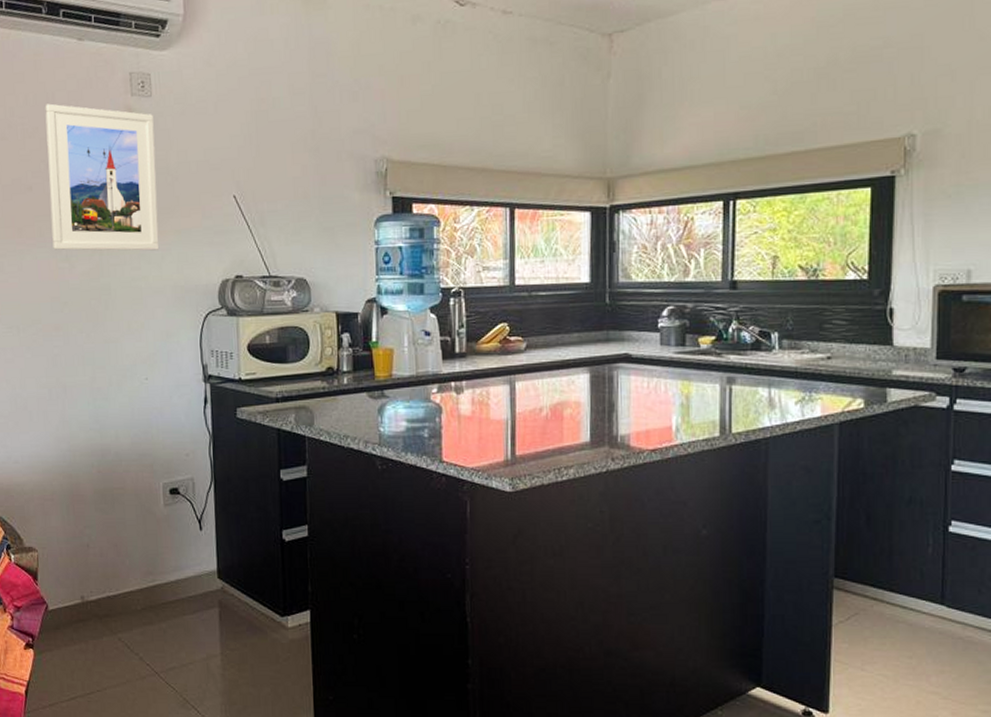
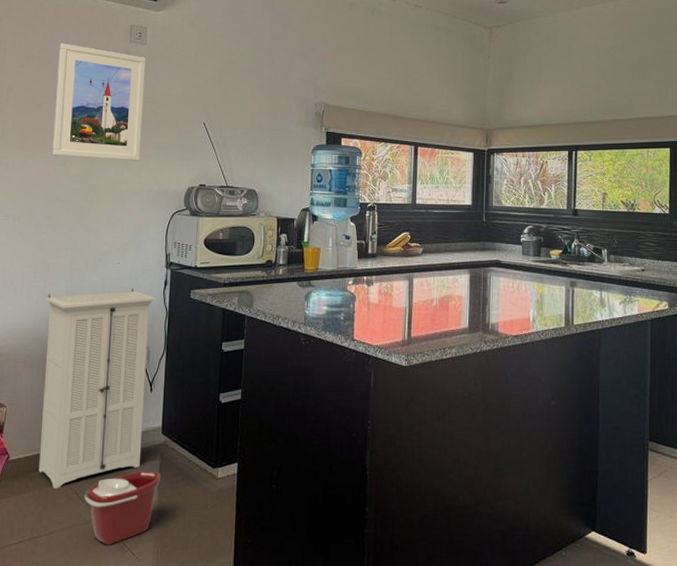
storage cabinet: none [66,408,197,642] -> present [38,288,156,489]
bucket: none [136,619,222,702] -> present [84,470,161,545]

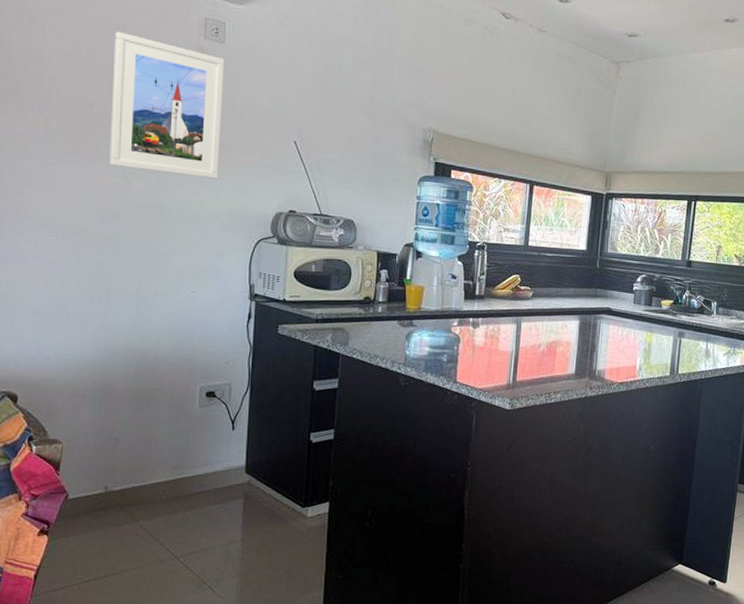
storage cabinet: present [38,288,156,489] -> none [104,320,239,529]
bucket: present [84,470,161,545] -> none [158,509,244,584]

